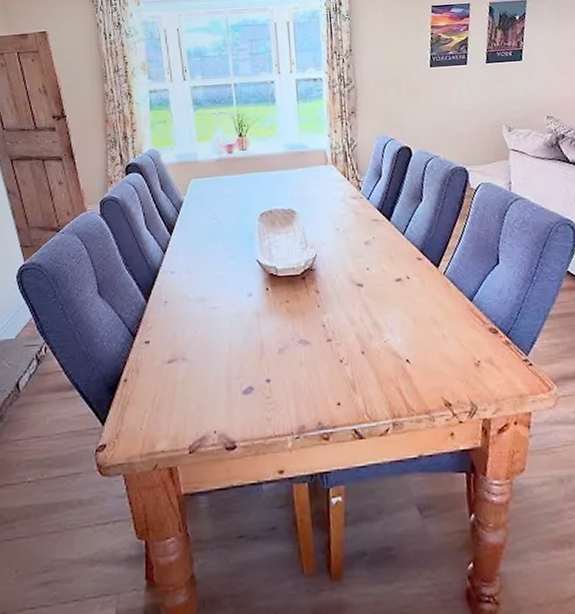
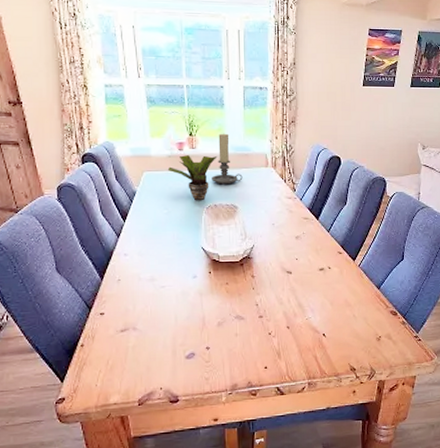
potted plant: none [216,156,271,208] -> present [167,155,217,201]
candle holder: none [265,131,300,188] -> present [212,133,243,185]

